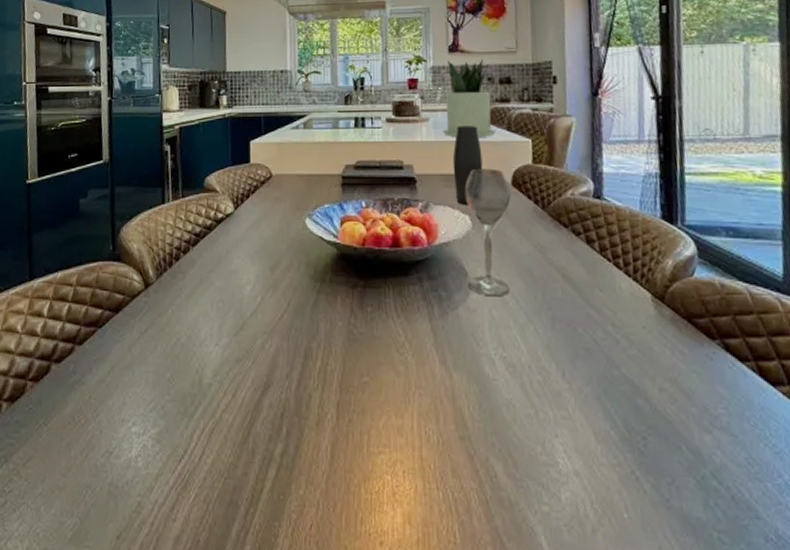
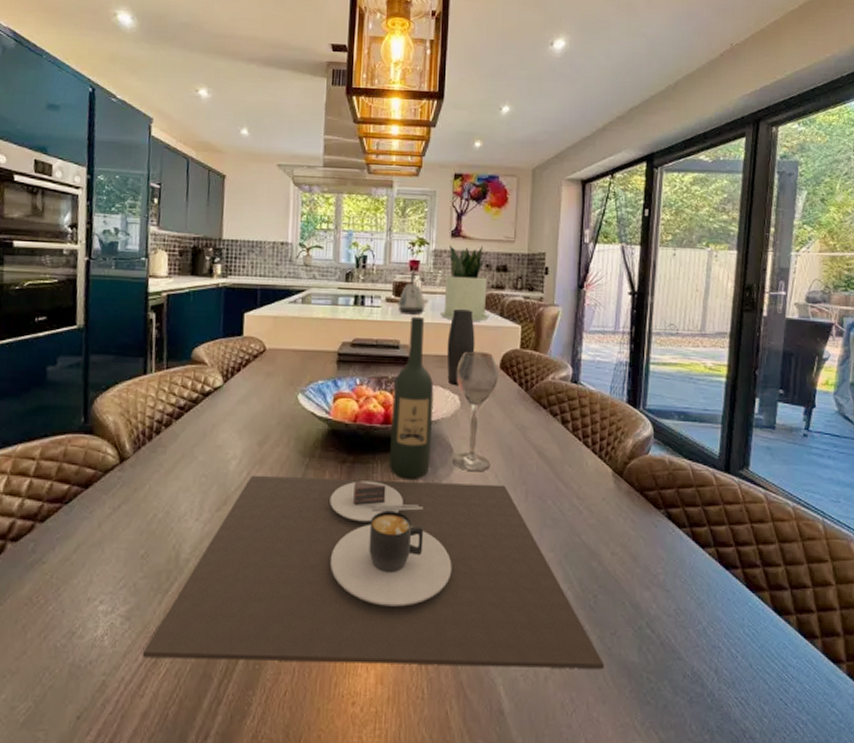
place setting: none [172,300,663,524] -> present [142,475,604,669]
kettle: none [398,88,427,134] -> present [397,270,426,315]
wine bottle: none [400,135,444,306] -> present [389,316,434,481]

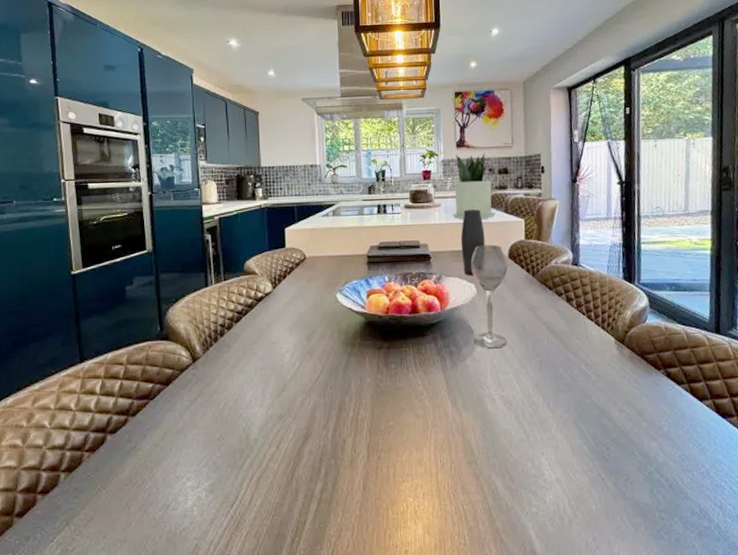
place setting: present [142,475,604,669] -> none [226,358,621,523]
wine bottle: present [389,316,434,481] -> none [417,218,455,360]
kettle: present [397,270,426,315] -> none [415,179,439,218]

